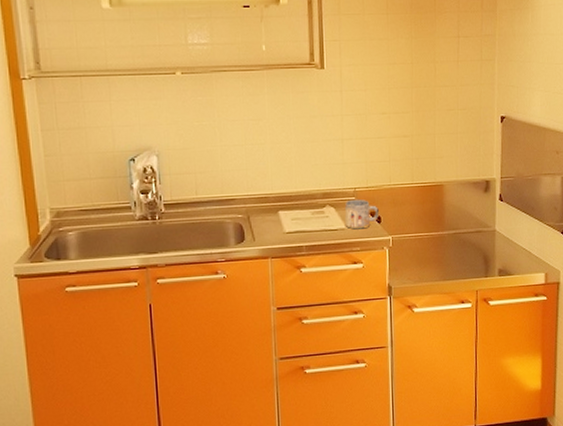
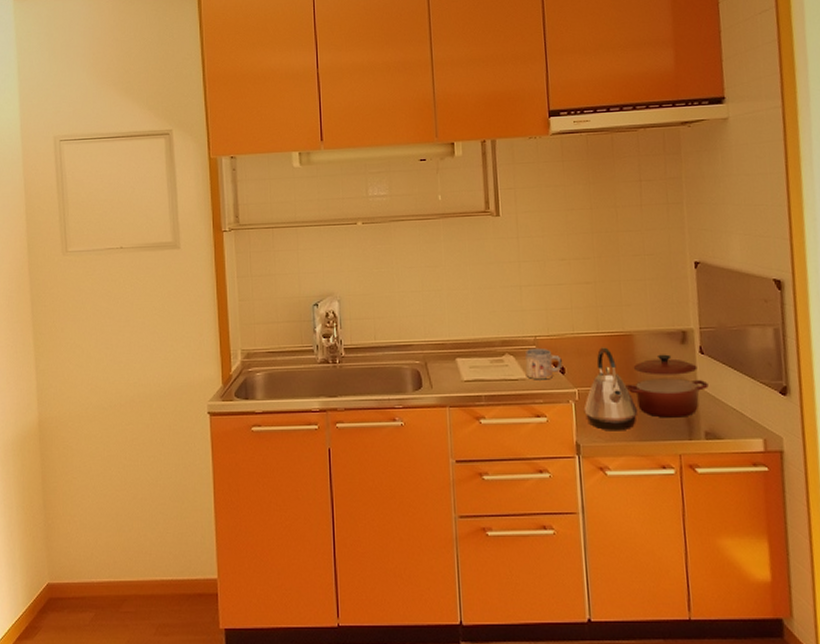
kettle: none [396,197,443,273] -> present [583,347,637,431]
saucepan: none [434,202,504,259] -> present [625,354,709,418]

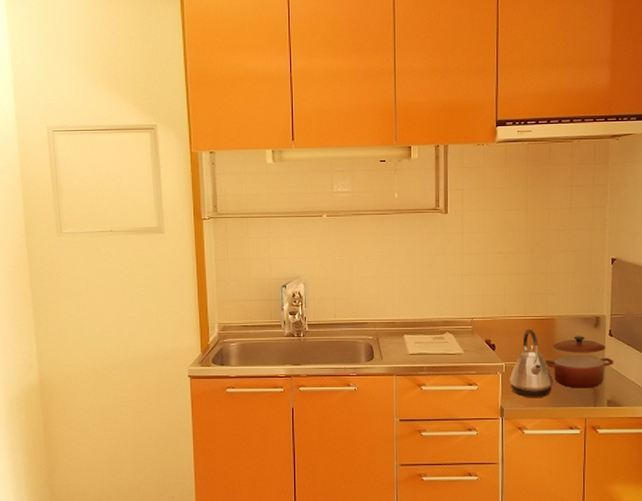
mug: present [524,347,564,380] -> none [462,328,495,355]

